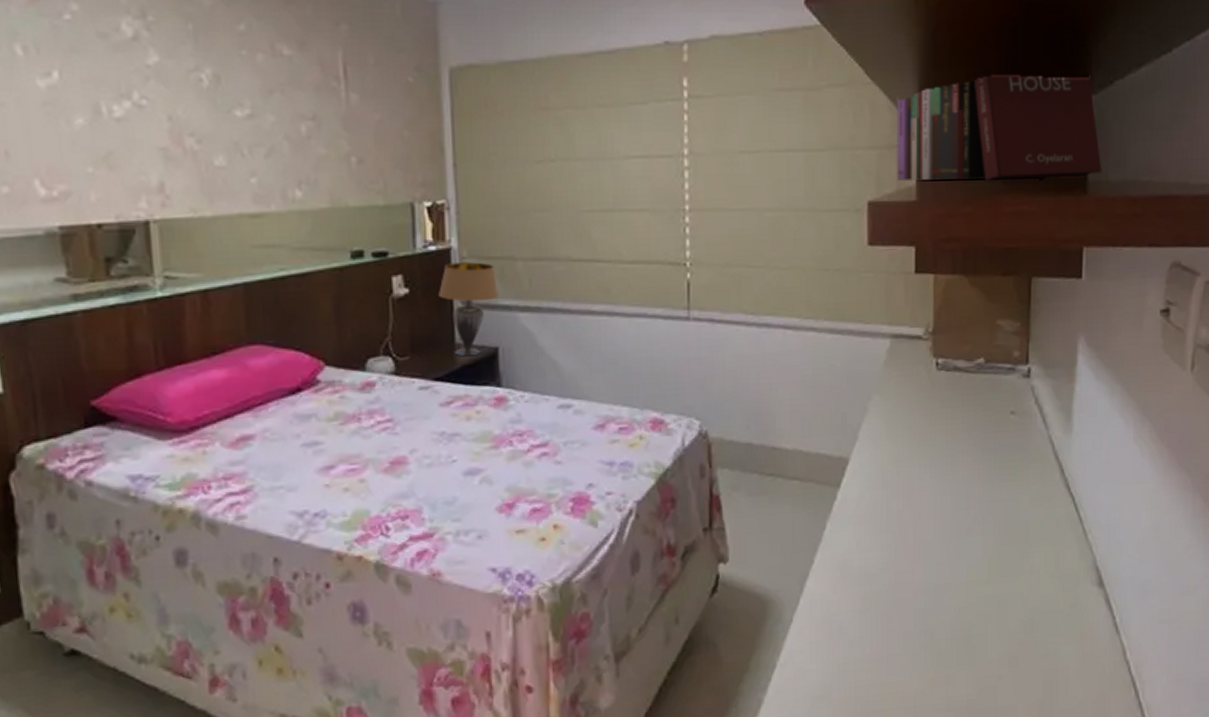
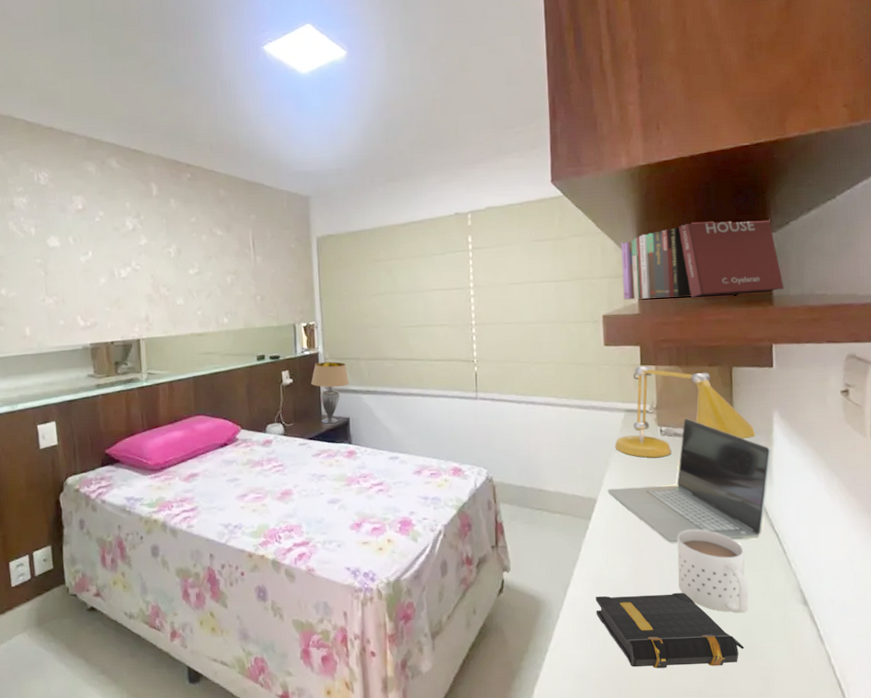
book: none [841,578,1026,681] -> present [595,592,745,669]
laptop: none [864,346,1073,514] -> present [607,418,772,542]
table lamp: none [876,274,1056,401] -> present [614,365,756,458]
mug: none [949,494,1035,603] -> present [677,529,749,614]

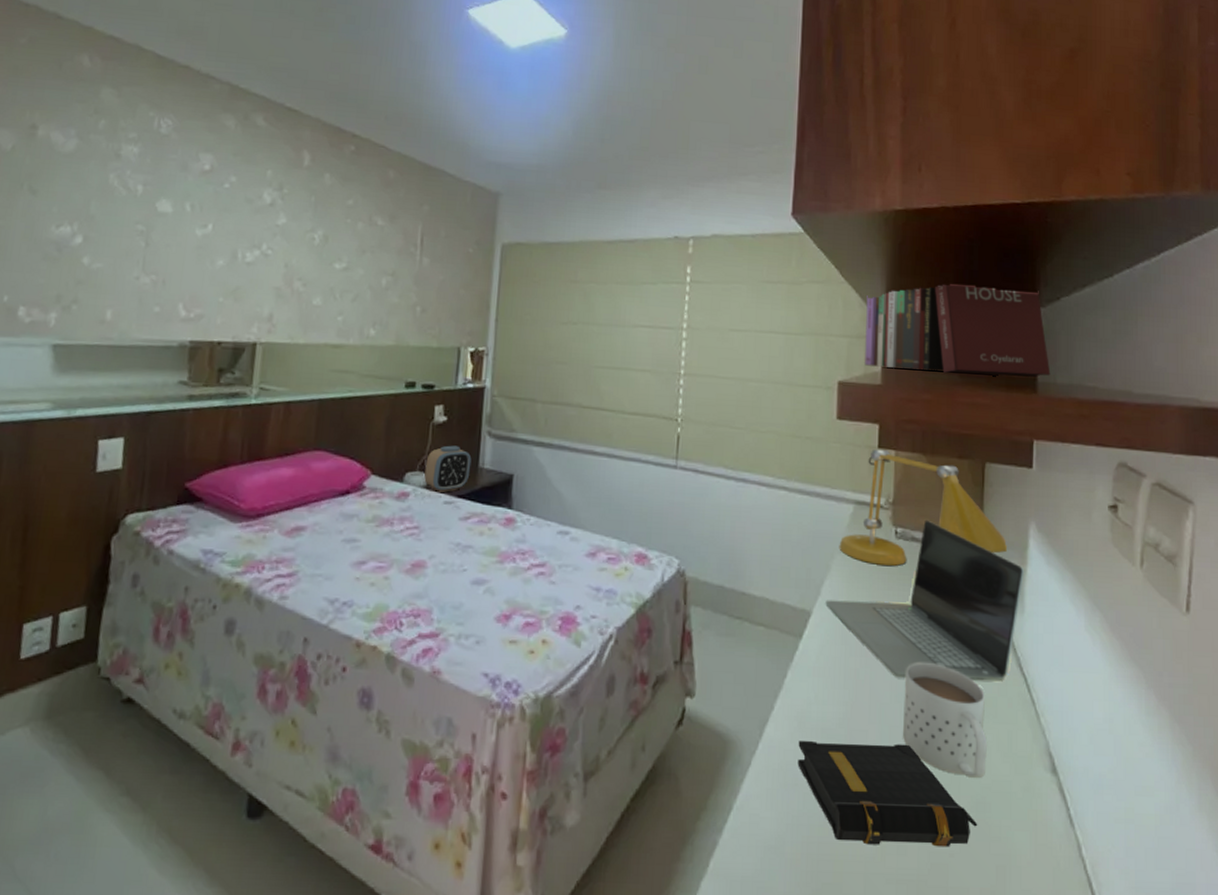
alarm clock: none [281,400,316,438] -> present [424,445,472,493]
table lamp: present [311,361,349,424] -> none [470,399,520,480]

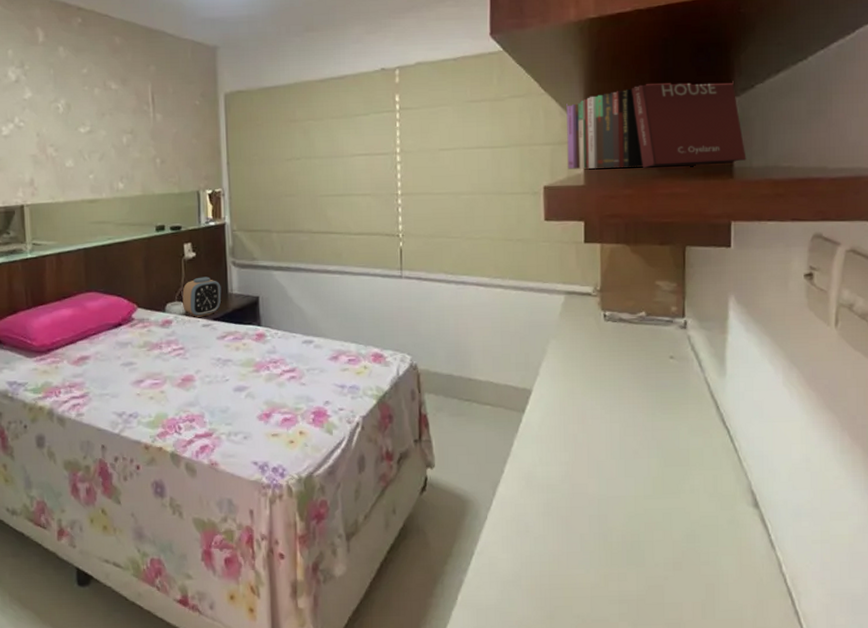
book: present [797,740,978,848] -> none [527,492,689,575]
laptop: present [825,520,1025,682] -> none [544,302,726,438]
table lamp: present [839,449,1008,566] -> none [553,243,709,345]
mug: present [903,661,988,779] -> none [618,423,696,517]

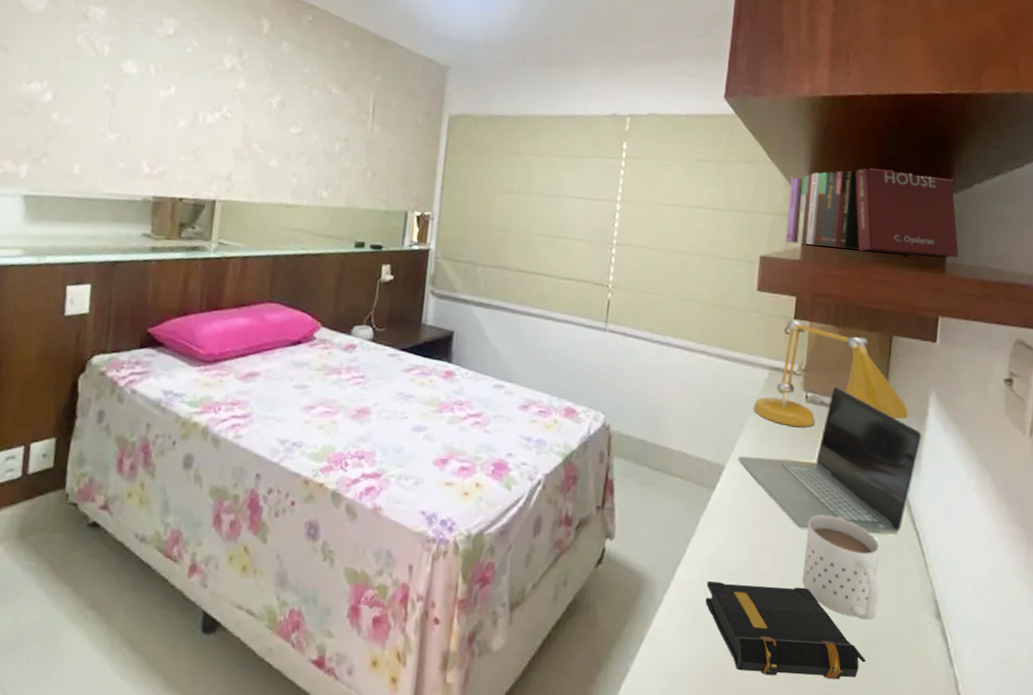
alarm clock: present [182,276,222,318] -> none [370,302,415,346]
book: none [527,492,689,575] -> present [705,581,866,680]
laptop: none [544,302,726,438] -> present [738,386,923,535]
table lamp: none [553,243,709,345] -> present [753,320,909,427]
mug: none [618,423,696,517] -> present [803,514,880,621]

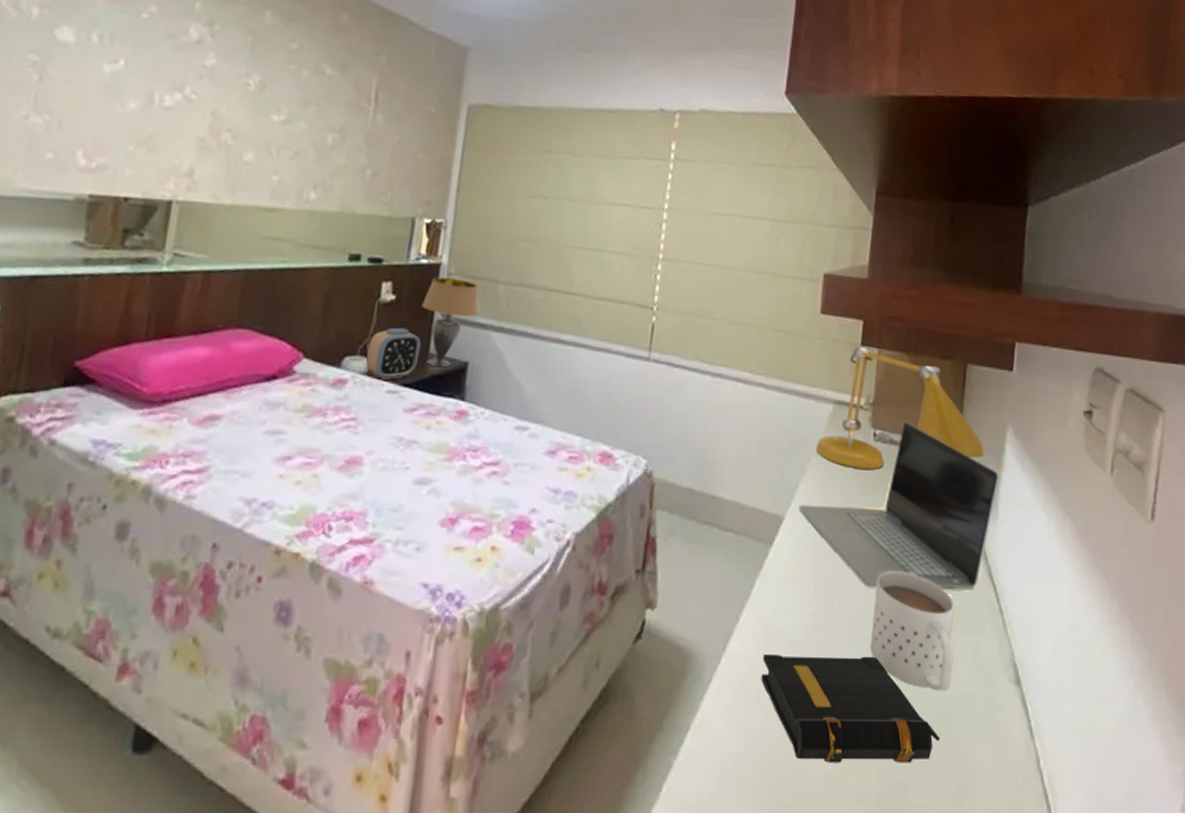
alarm clock: none [370,302,415,346] -> present [365,327,422,381]
table lamp: none [415,260,461,336] -> present [422,277,478,368]
books: present [786,167,959,259] -> none [852,176,1036,278]

